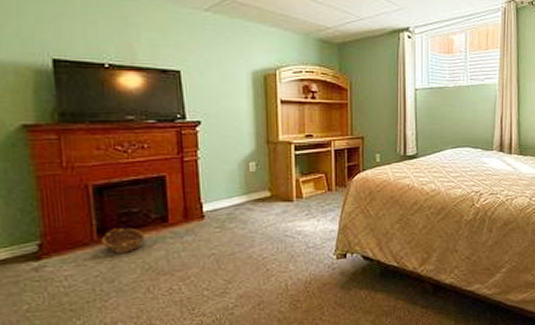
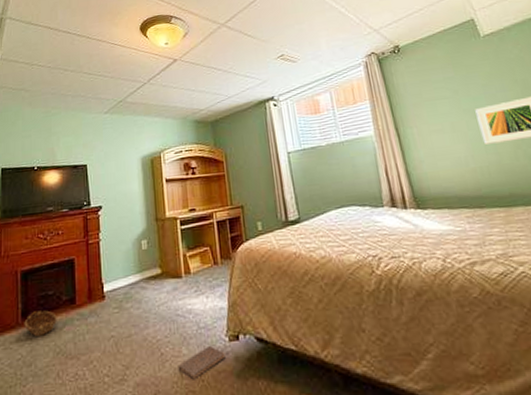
book: none [283,262,332,291] -> present [178,345,226,380]

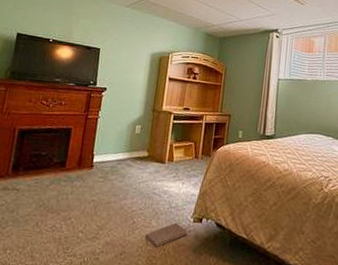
basket: present [24,310,57,337] -> none [13,166,46,190]

